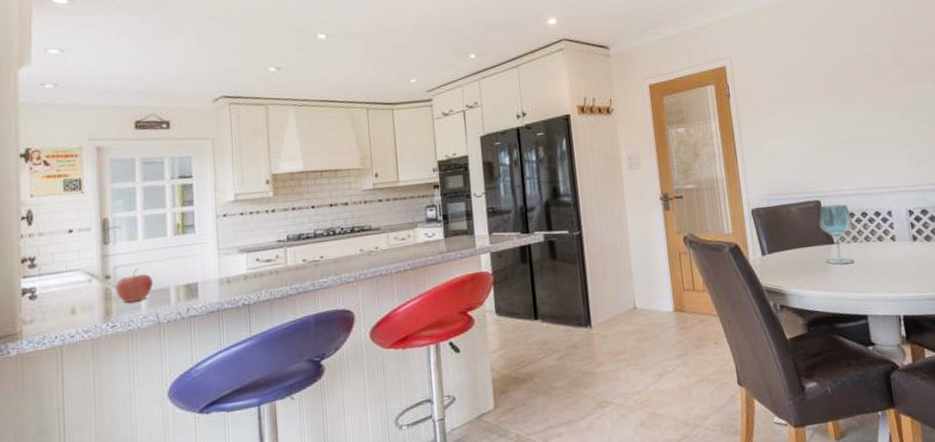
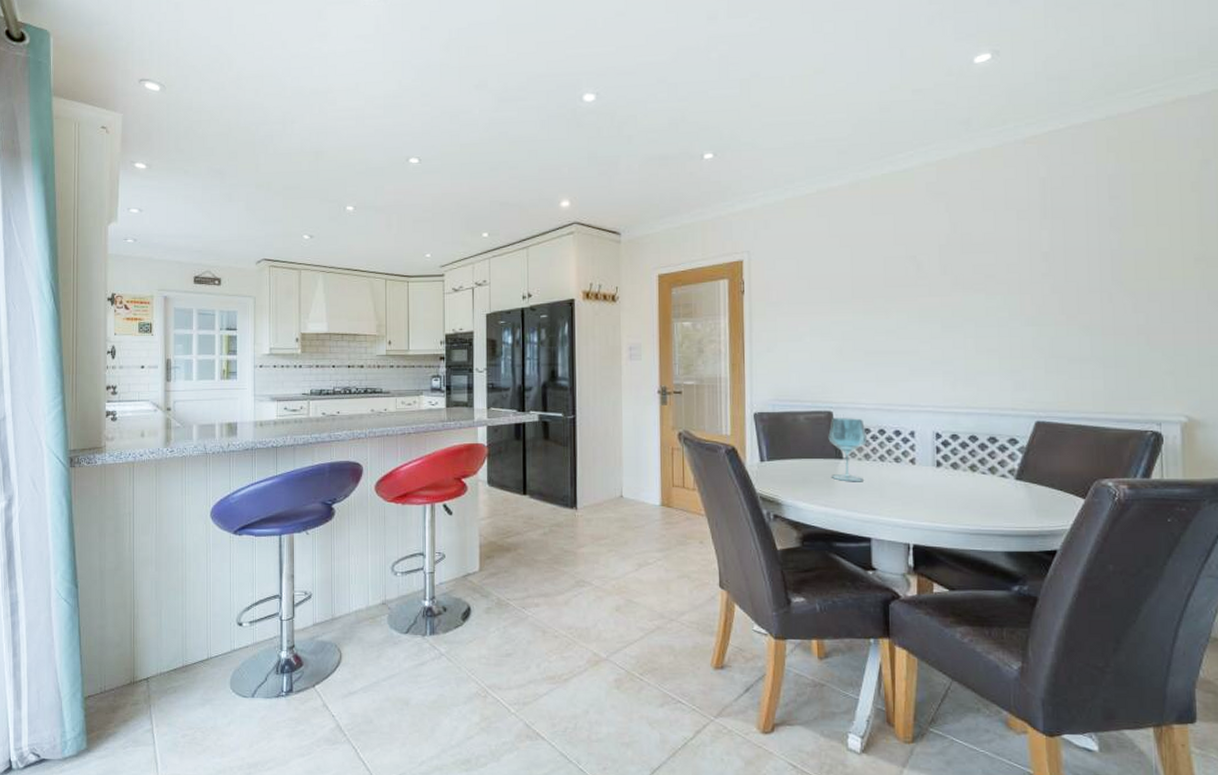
fruit: present [116,268,153,304] -> none [175,404,202,434]

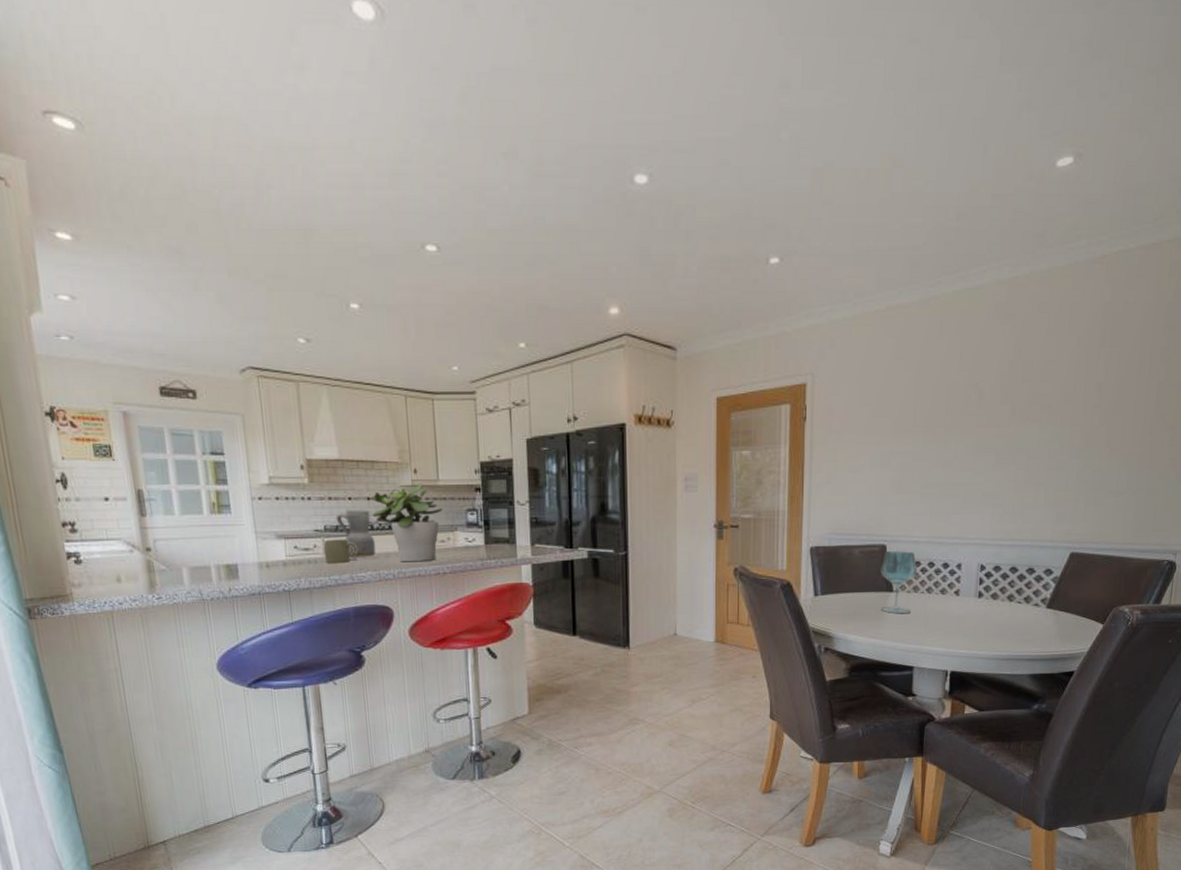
mug: none [308,402,336,424] -> present [323,539,357,564]
ceramic pitcher: none [320,376,352,419] -> present [335,510,376,558]
potted plant: none [351,353,411,423] -> present [372,484,443,563]

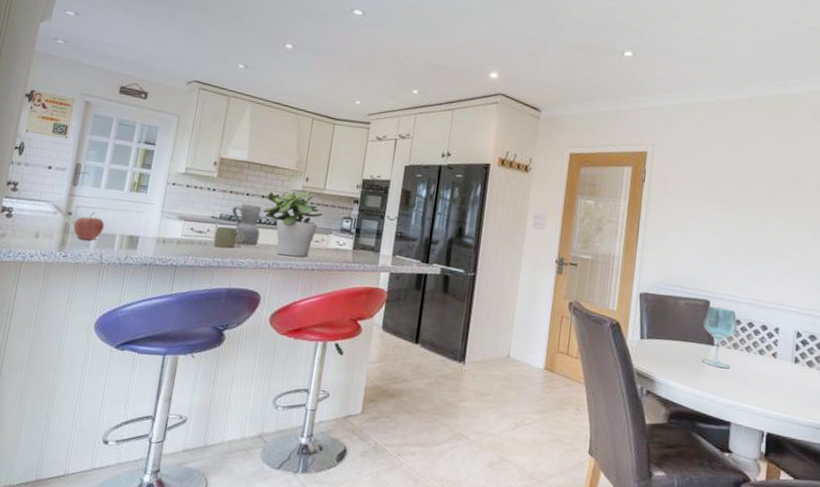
fruit: none [157,544,194,578] -> present [73,212,105,242]

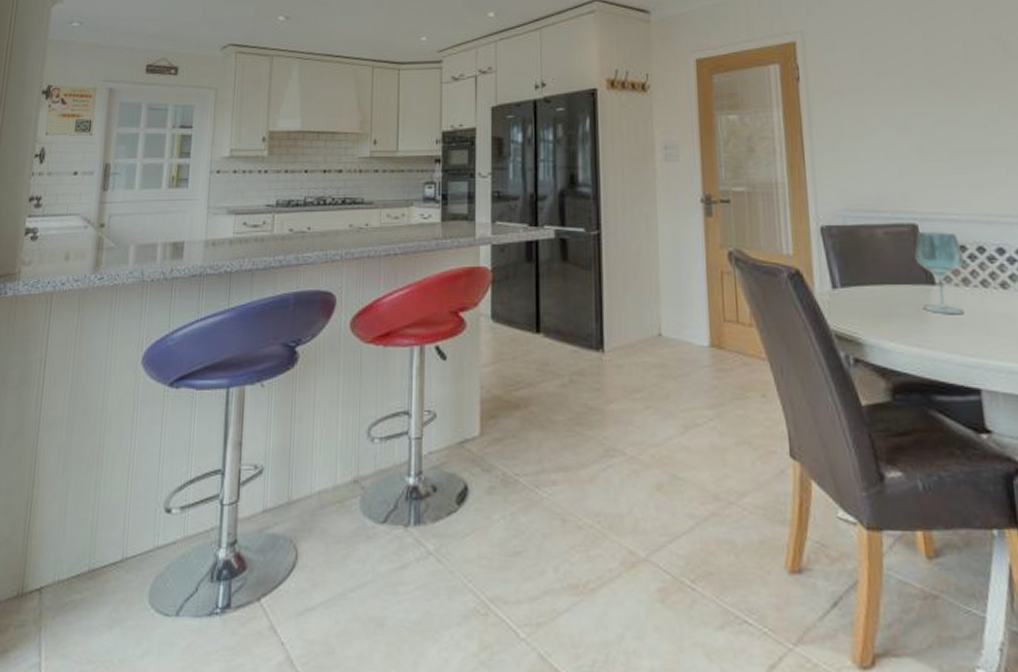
fruit: present [73,212,105,242] -> none [108,219,143,256]
mug: present [214,226,243,249] -> none [272,215,306,243]
ceramic pitcher: present [231,203,262,247] -> none [289,183,326,236]
potted plant: present [262,190,323,257] -> none [326,155,399,242]

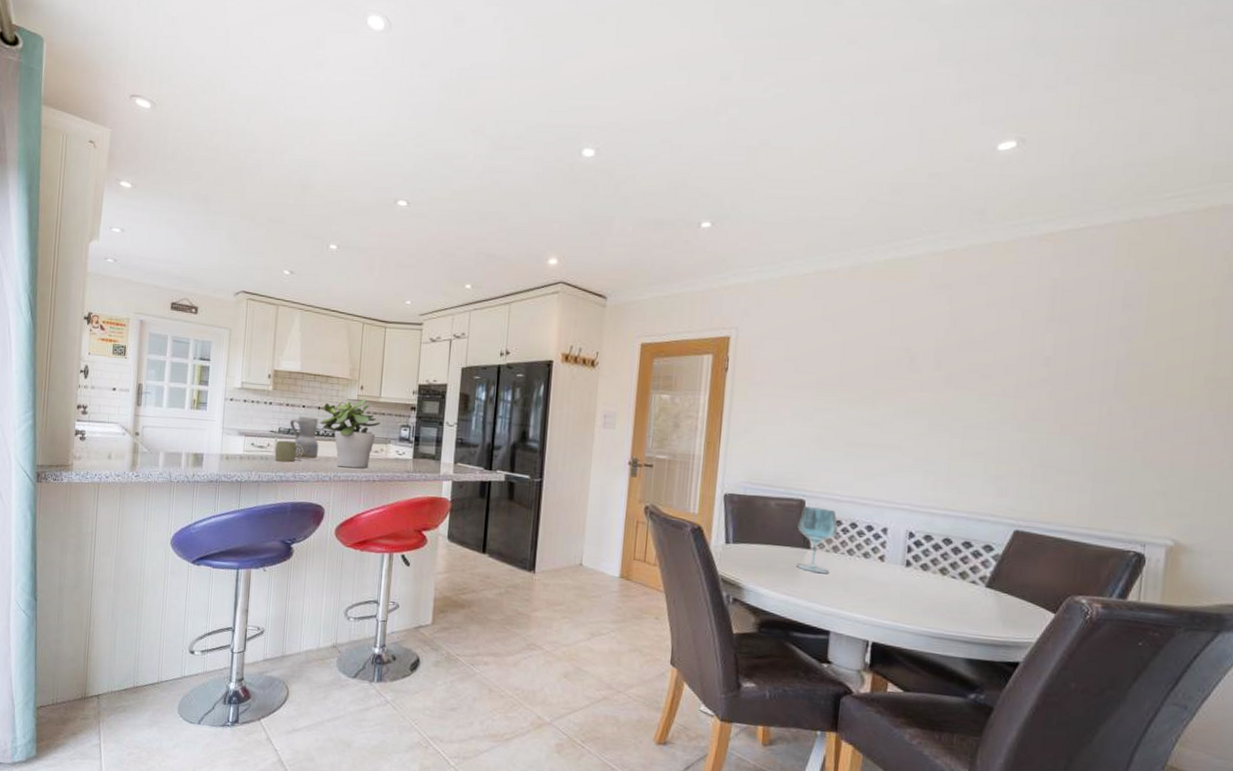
mug: none [272,215,306,243] -> present [274,440,303,463]
ceramic pitcher: none [289,183,326,236] -> present [289,416,319,460]
potted plant: none [326,155,399,242] -> present [320,399,380,469]

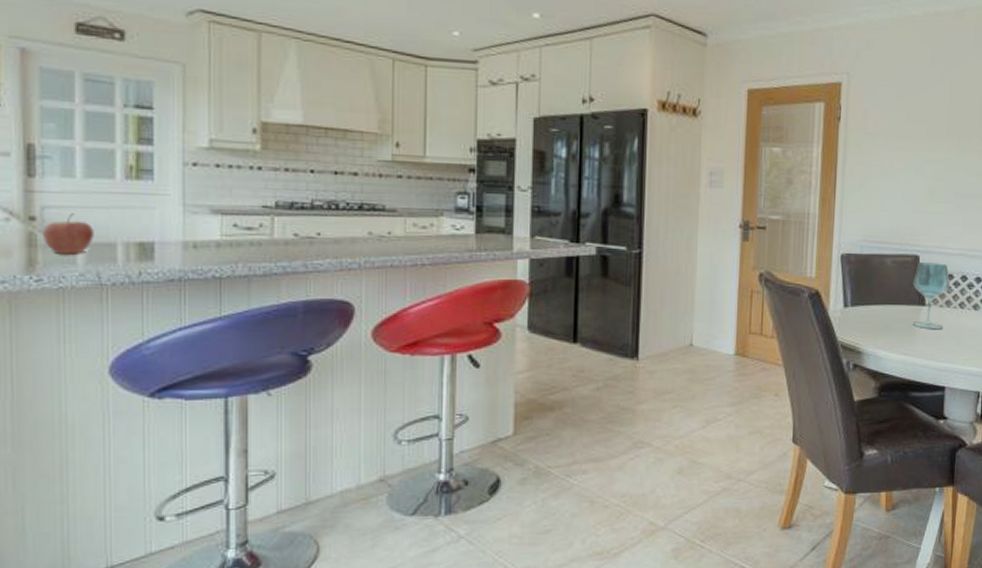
fruit: none [142,431,170,461] -> present [43,213,94,256]
mug: present [274,440,303,463] -> none [271,218,315,248]
ceramic pitcher: present [289,416,319,460] -> none [291,184,340,242]
potted plant: present [320,399,380,469] -> none [338,159,427,250]

